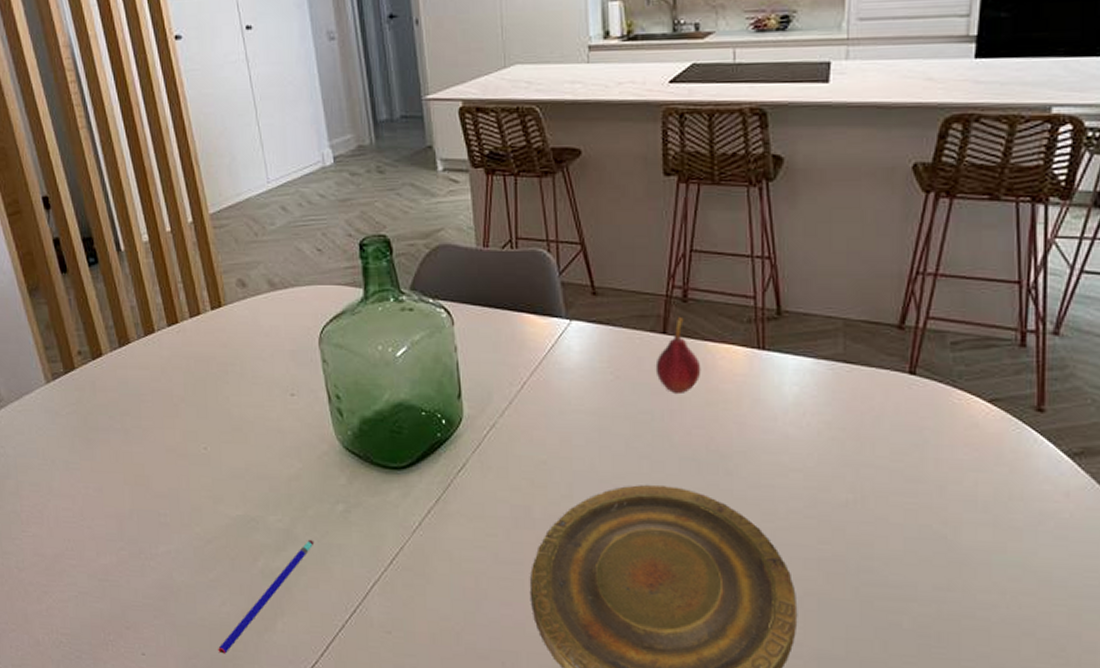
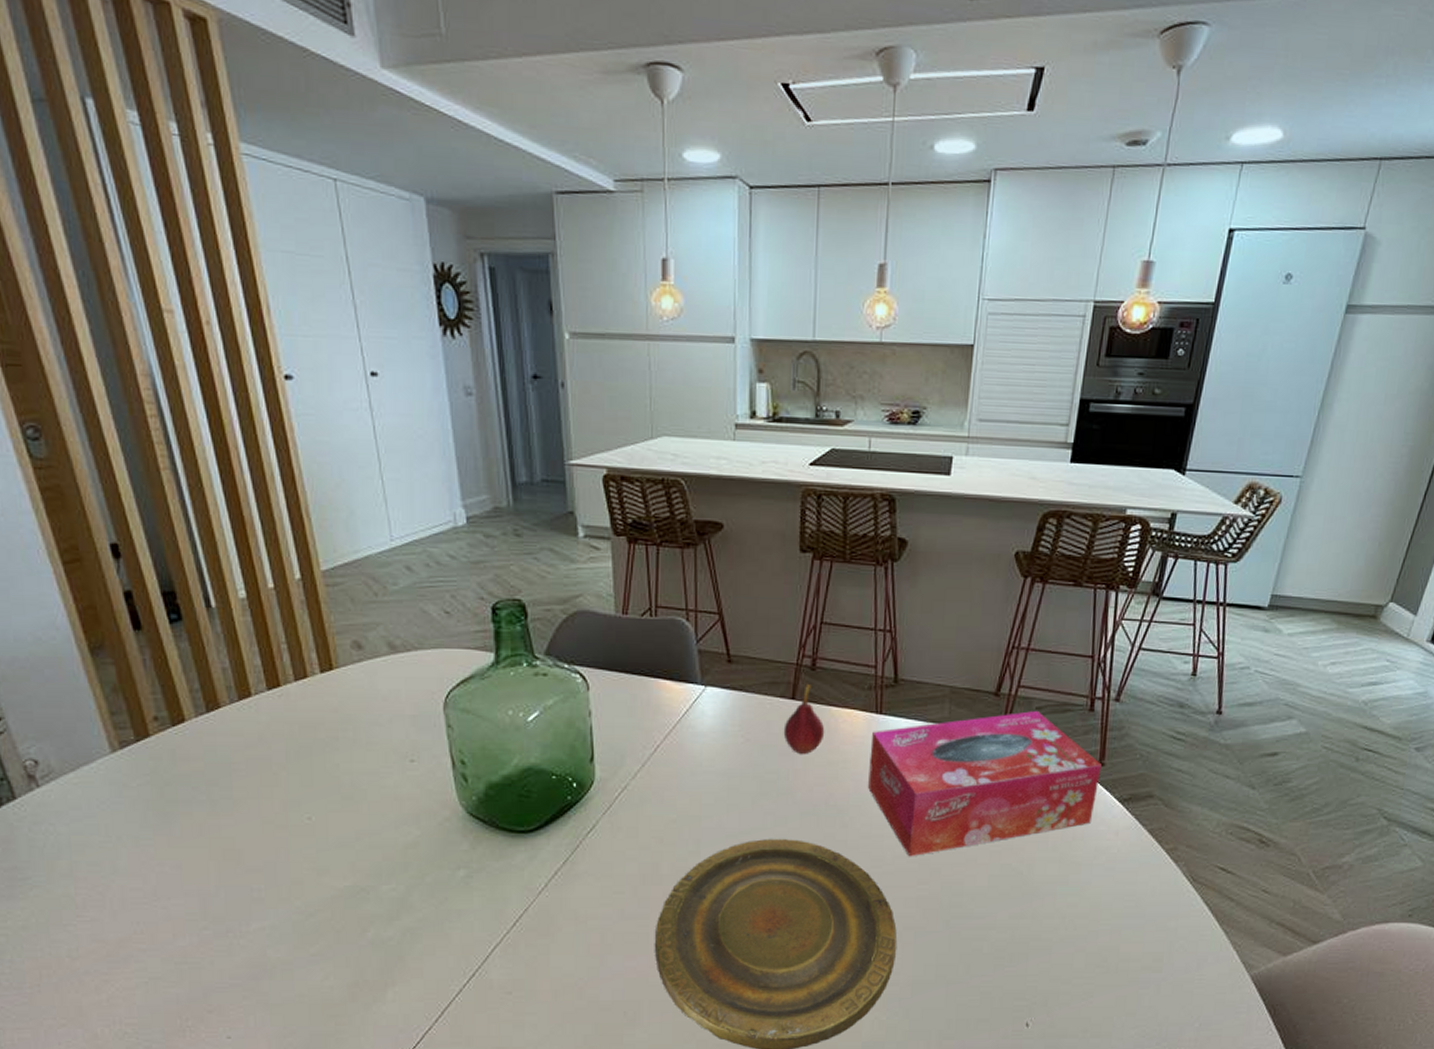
pen: present [218,540,315,654] -> none [319,908,432,1029]
tissue box: none [753,345,1041,512] -> present [868,710,1102,857]

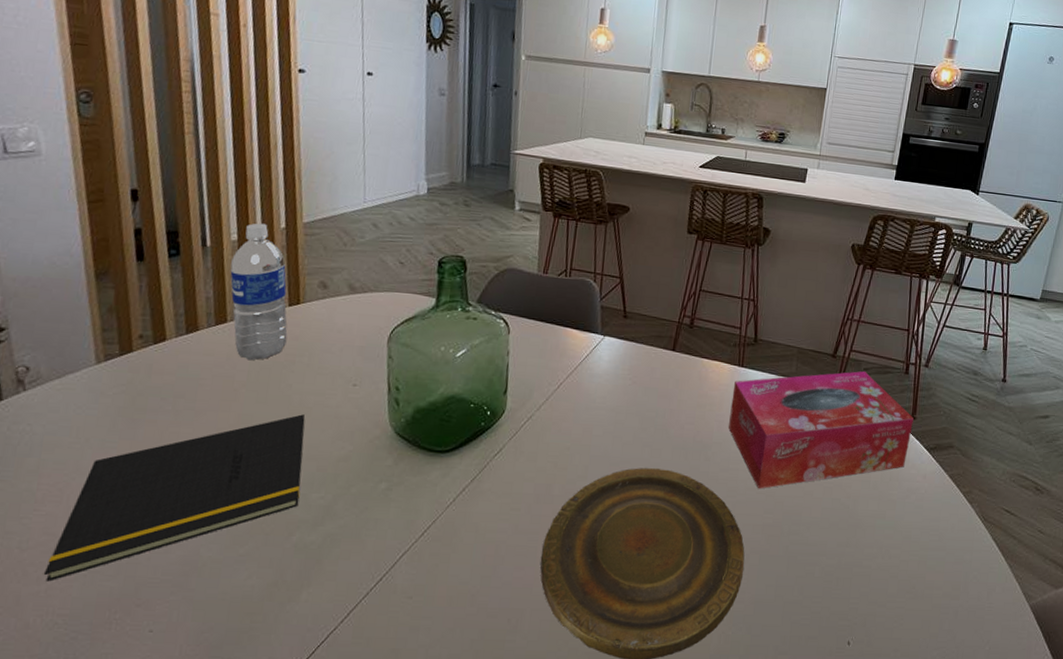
notepad: none [101,797,368,990] -> present [43,414,305,582]
water bottle: none [244,575,325,739] -> present [230,223,288,361]
fruit: present [783,683,825,754] -> none [663,338,697,397]

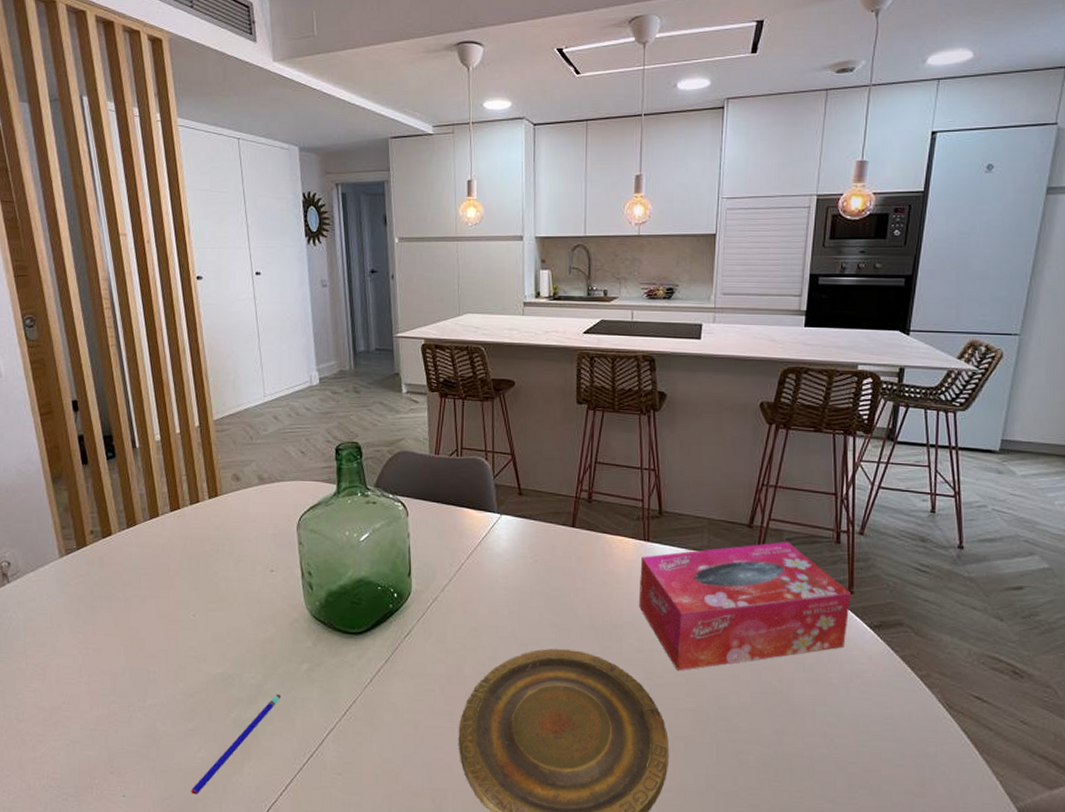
notepad: present [43,414,305,582] -> none [37,599,234,749]
water bottle: present [230,223,288,361] -> none [157,423,210,551]
pen: none [235,516,353,626] -> present [191,694,281,795]

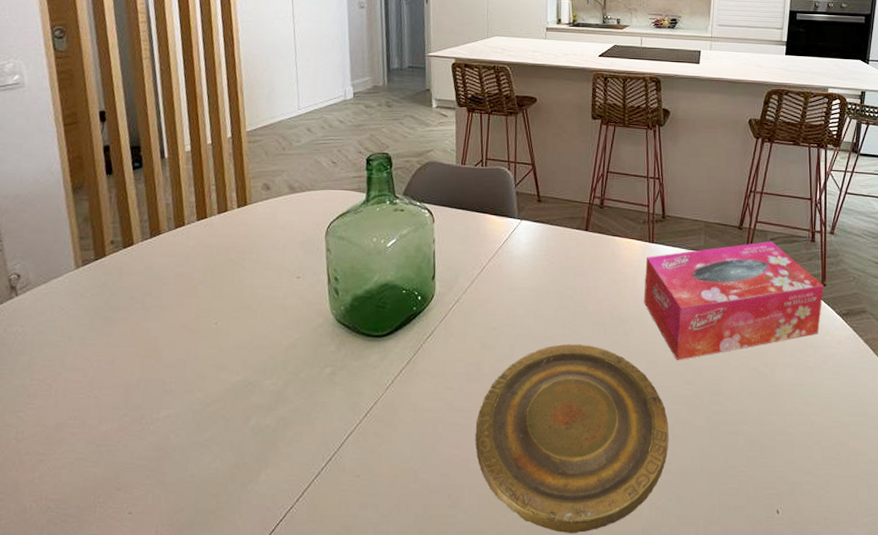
pen: present [191,694,281,795] -> none [203,400,302,507]

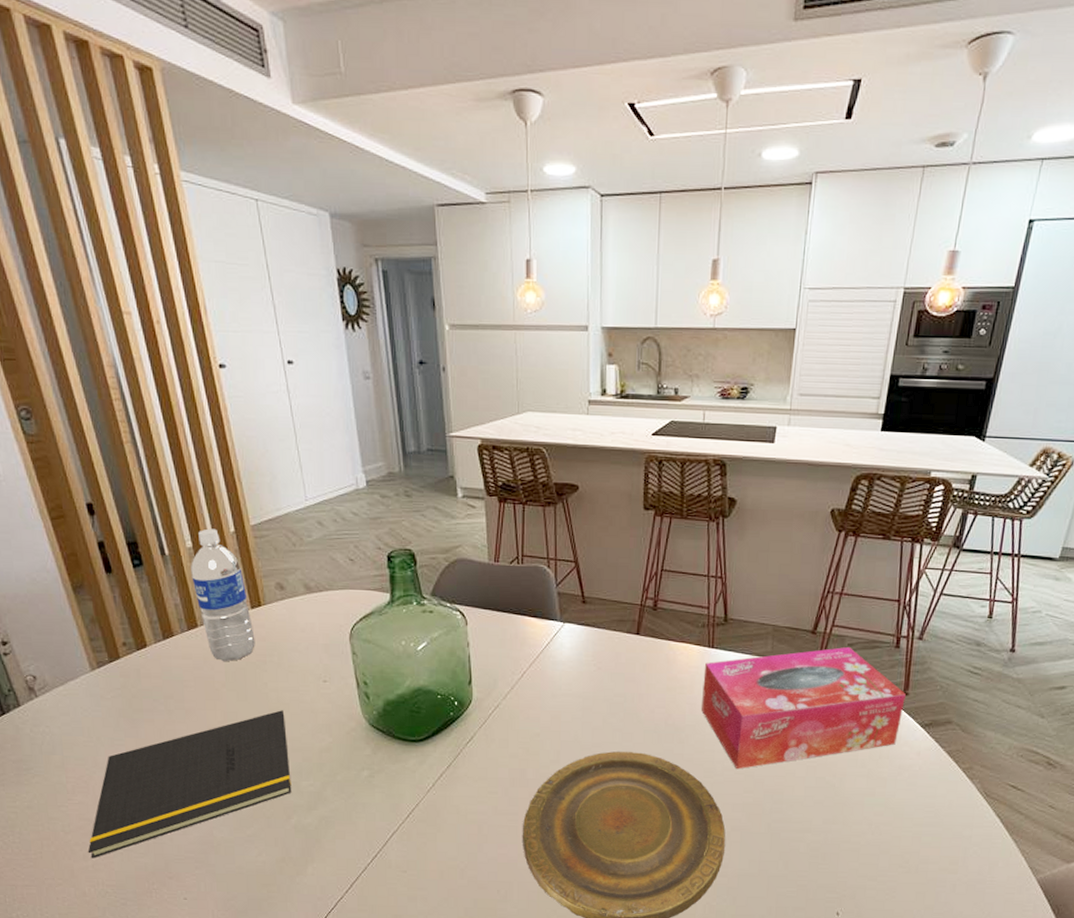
notepad: none [37,307,256,469] -> present [88,710,292,858]
water bottle: none [186,134,237,259] -> present [191,528,255,662]

